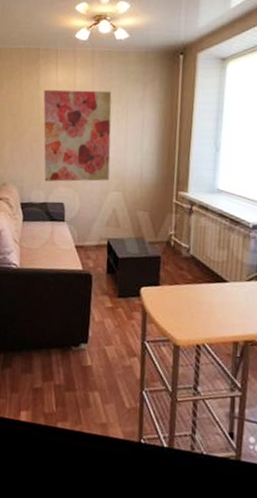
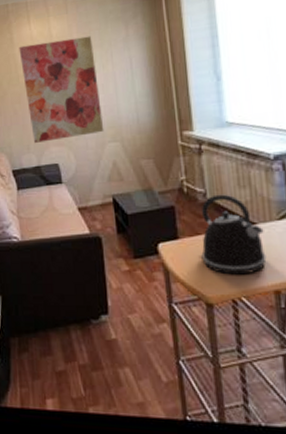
kettle: none [177,251,233,325] -> present [201,194,267,275]

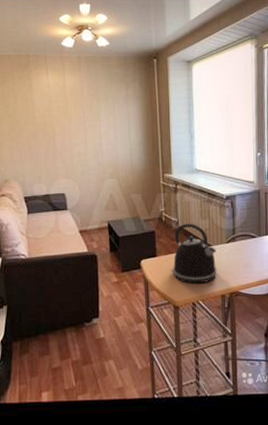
wall art: present [19,35,104,143] -> none [36,91,105,175]

